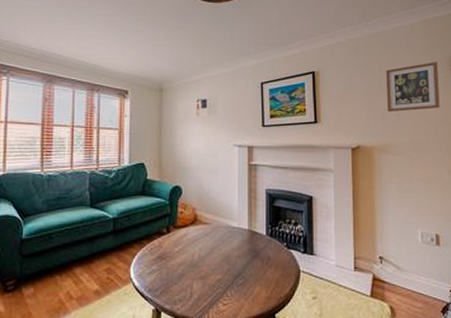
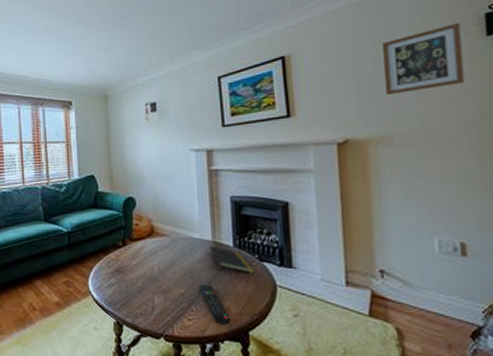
remote control: none [234,270,261,308] -> present [198,284,232,325]
notepad: none [245,234,284,259] -> present [209,246,256,273]

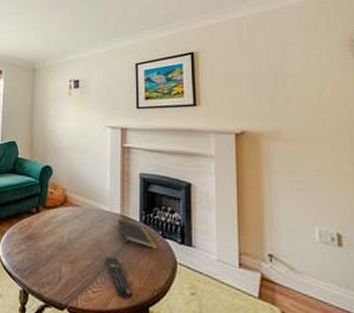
picture frame: present [383,22,465,96] -> none [274,41,340,96]

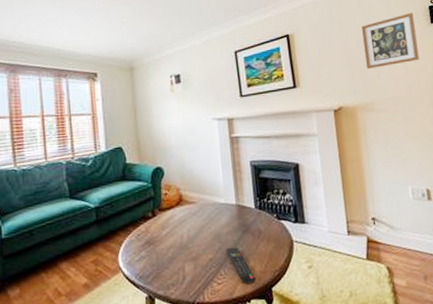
notepad: present [117,219,159,249] -> none [233,209,275,233]
picture frame: none [274,41,340,96] -> present [362,12,420,70]

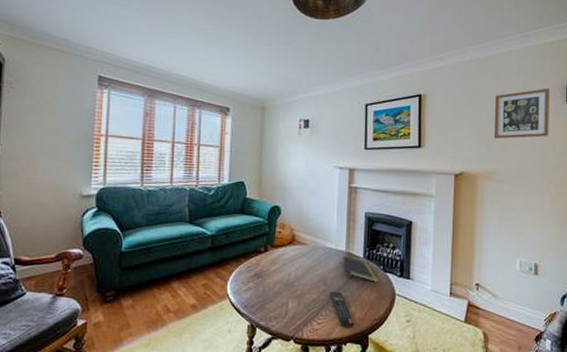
notepad: none [233,209,275,233] -> present [342,256,380,282]

